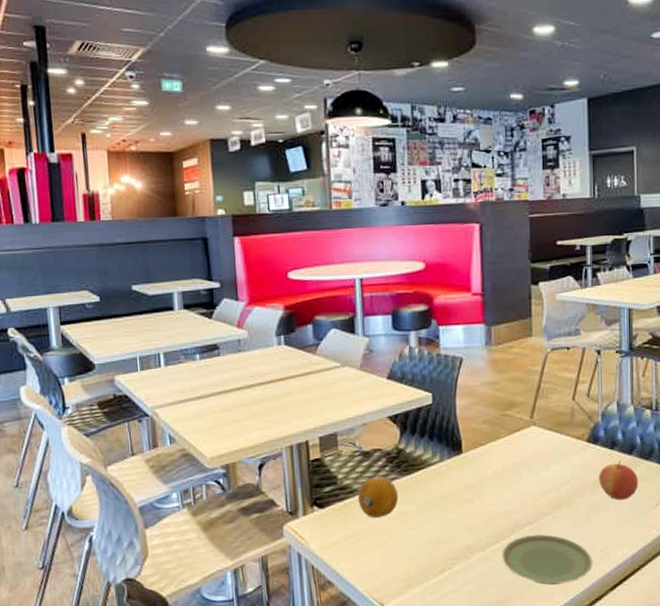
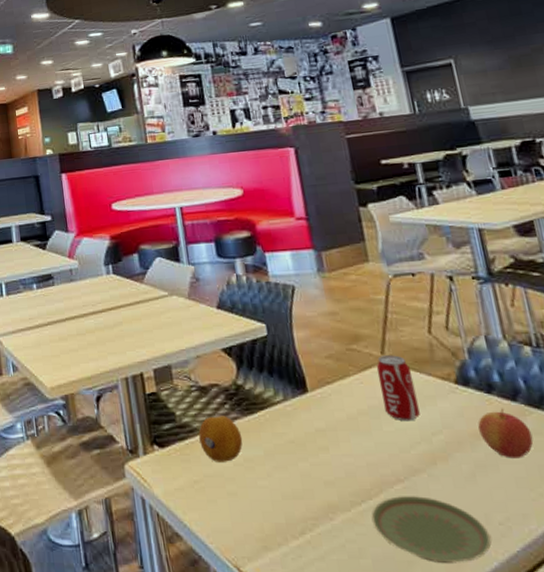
beverage can: none [524,419,554,475] -> present [376,355,420,422]

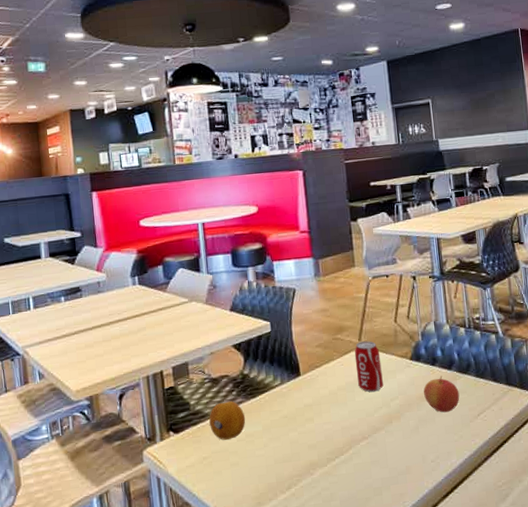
plate: present [371,496,492,563] -> none [342,448,425,497]

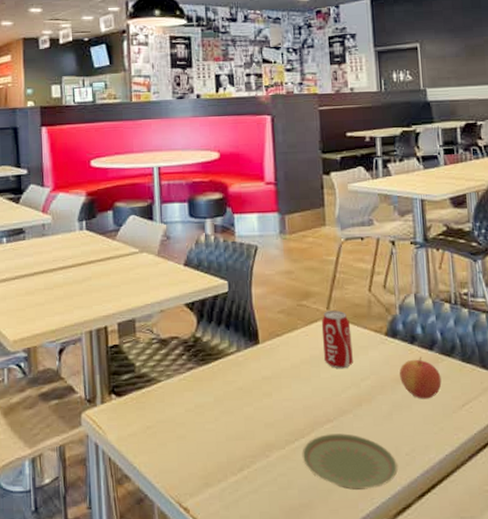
fruit: present [209,401,246,440] -> none [155,366,196,409]
plate: none [342,448,425,497] -> present [302,433,398,490]

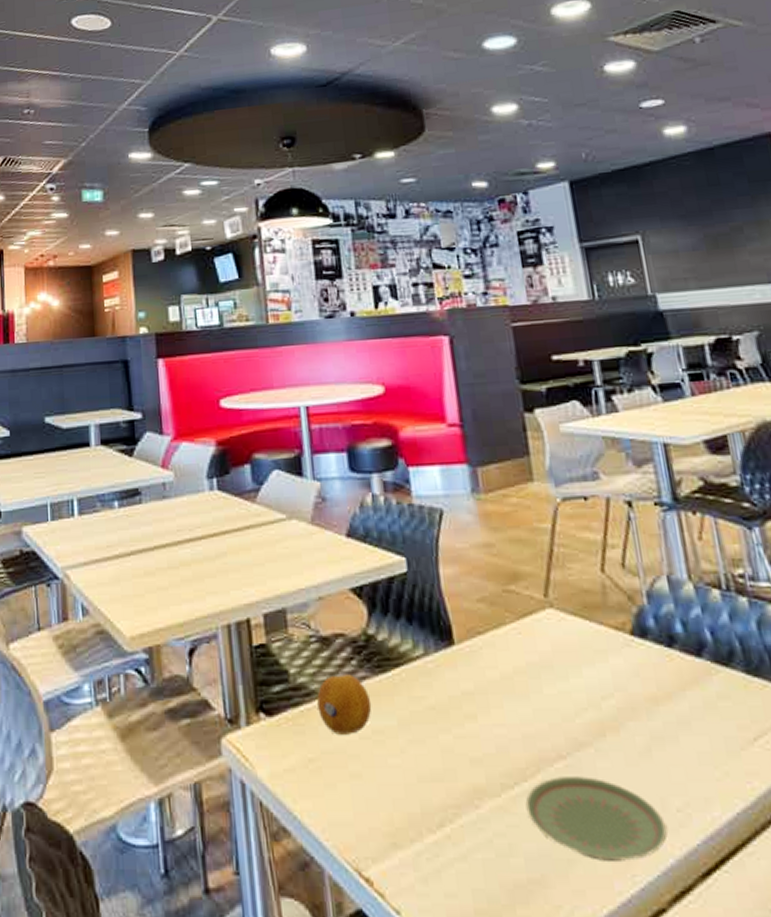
fruit: none [155,366,196,409] -> present [317,674,372,735]
beverage can: present [321,310,353,369] -> none [537,598,588,682]
apple: present [399,356,442,399] -> none [655,665,720,729]

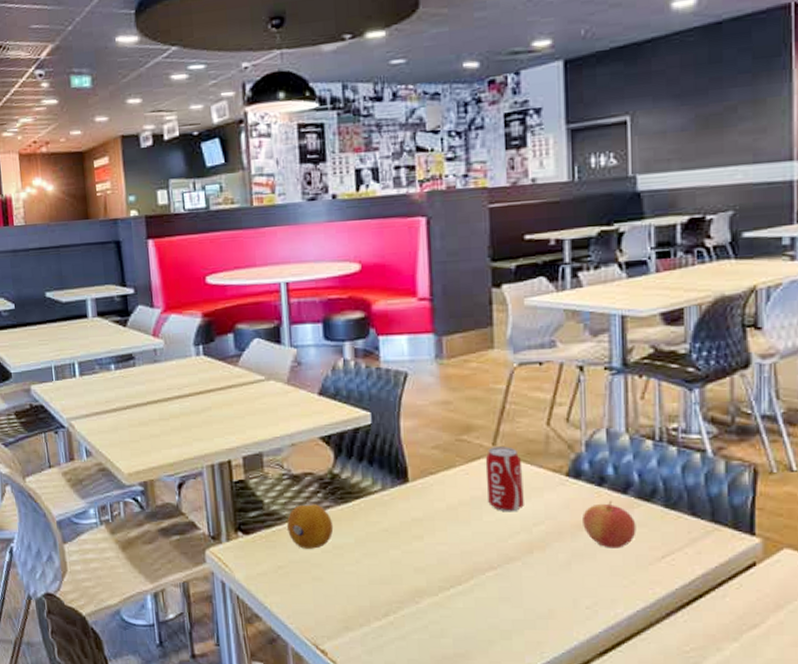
plate: present [525,777,667,861] -> none [458,582,575,642]
beverage can: none [537,598,588,682] -> present [485,446,524,512]
apple: none [655,665,720,729] -> present [583,500,636,549]

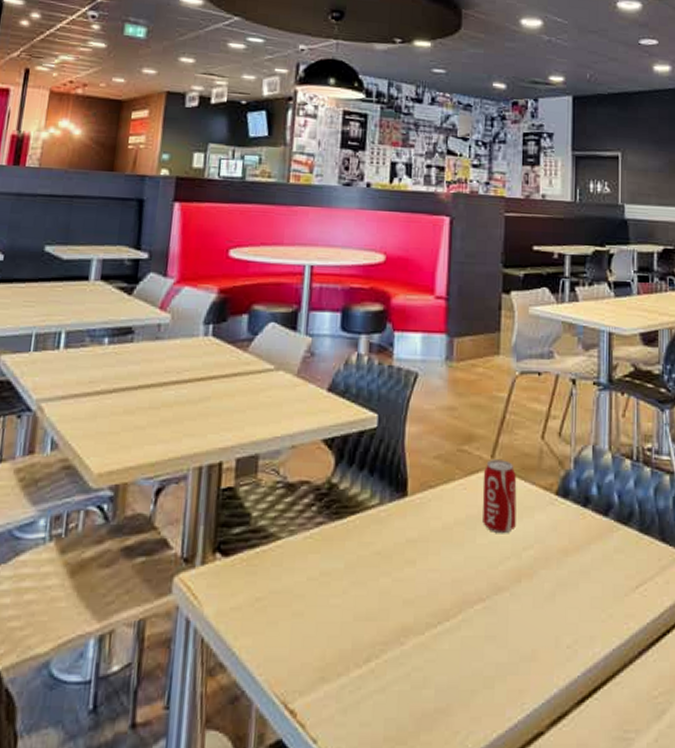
fruit: present [287,504,334,549] -> none [273,519,324,576]
apple: present [583,500,636,549] -> none [568,523,615,577]

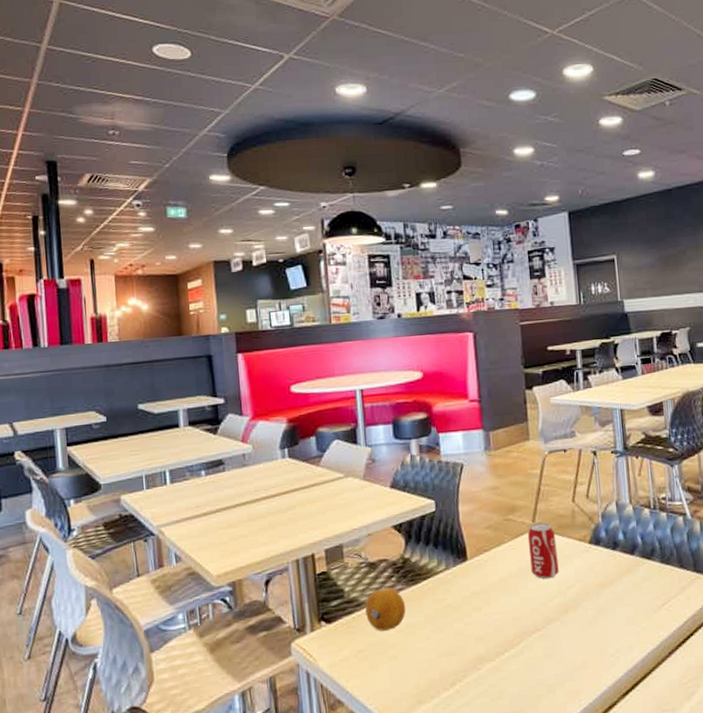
fruit: none [273,519,324,576] -> present [365,588,406,631]

